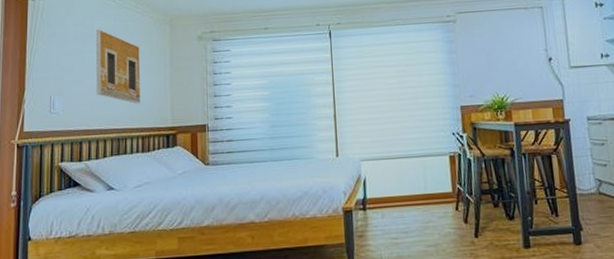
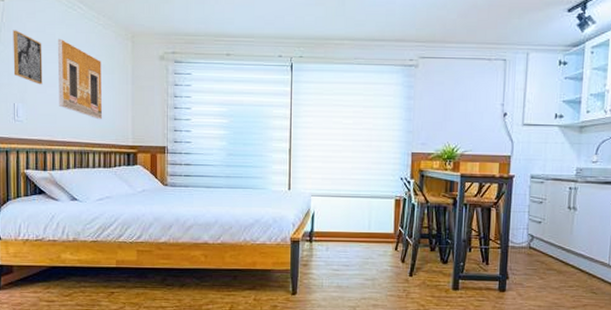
wall art: none [51,25,81,76] -> present [13,30,43,85]

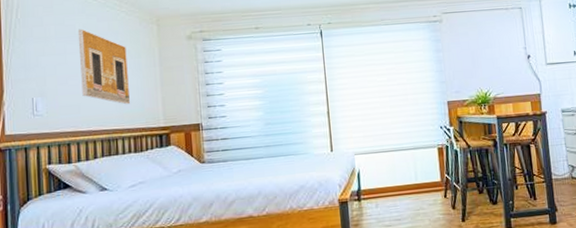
wall art: present [13,30,43,85] -> none [29,25,64,77]

